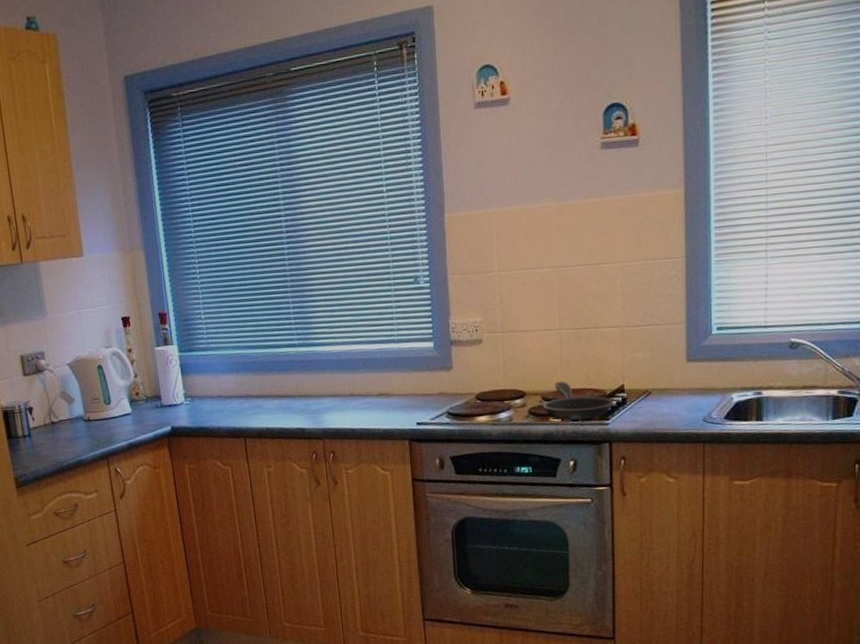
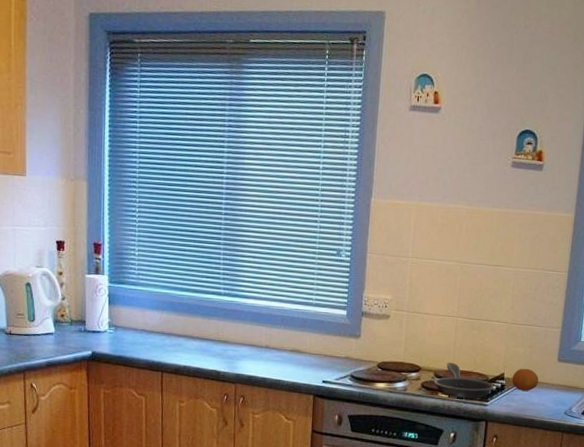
fruit: none [634,375,667,402] -> present [511,368,539,391]

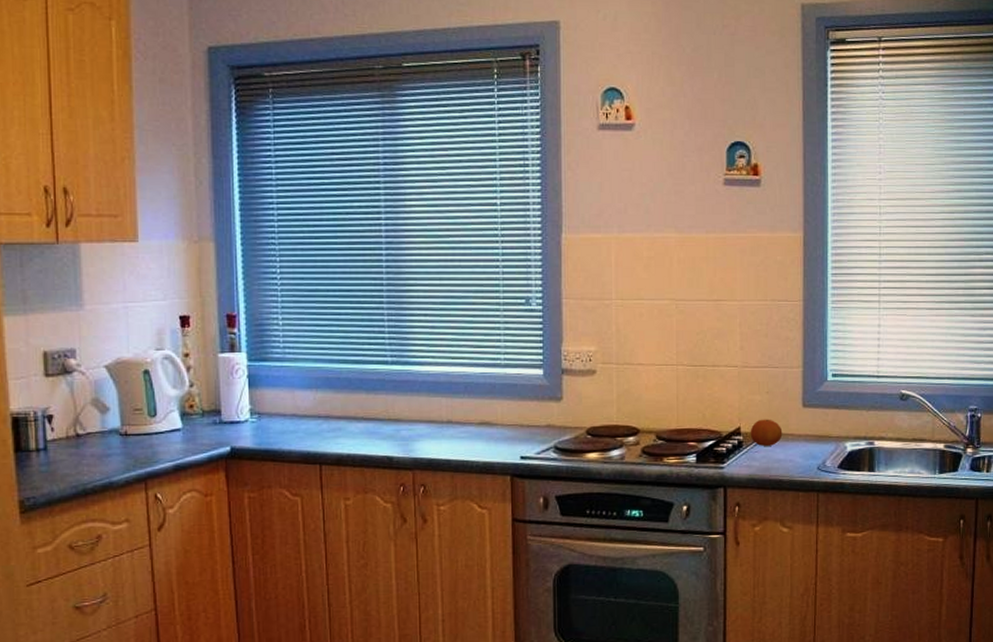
frying pan: present [434,362,494,399] -> none [656,419,730,462]

